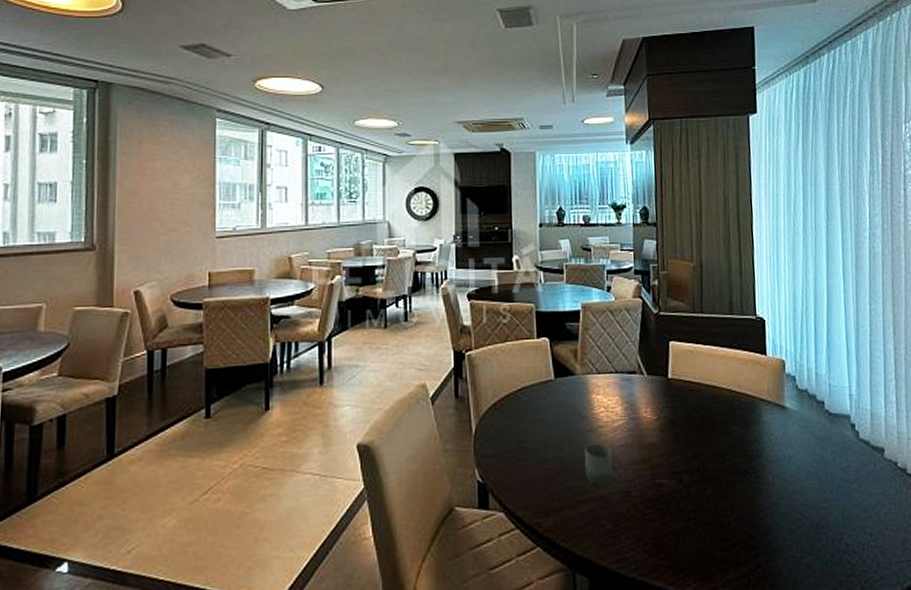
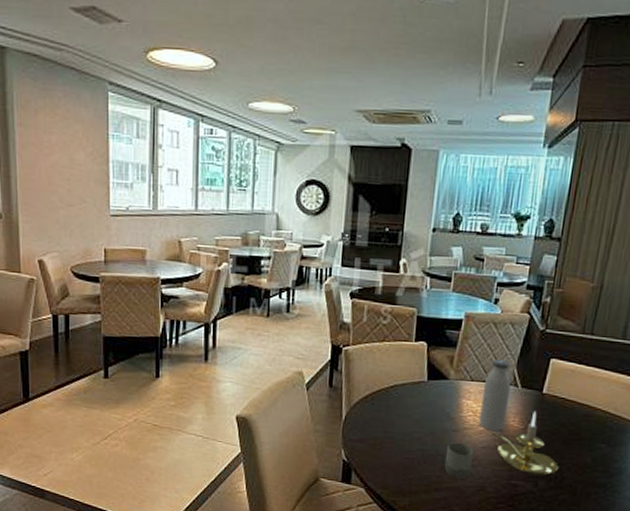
water bottle: none [610,348,638,426] -> present [479,359,512,432]
candle holder: none [626,398,699,470] -> present [491,411,559,476]

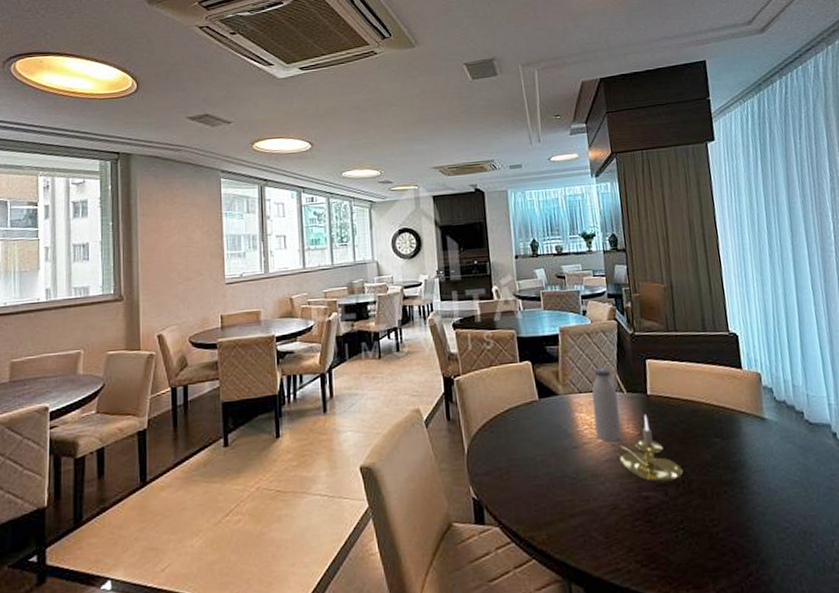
cup: present [444,442,473,479] -> none [572,459,600,499]

